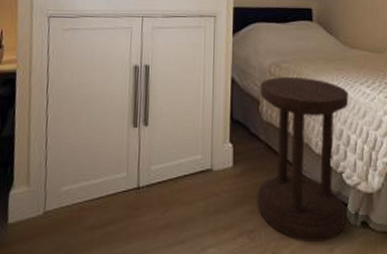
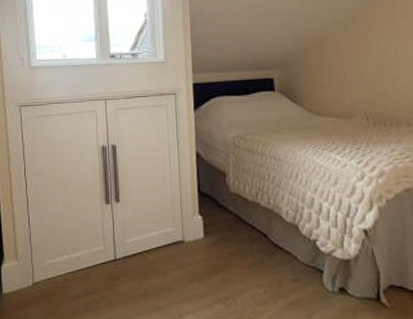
side table: present [257,77,349,242] -> none [225,148,323,308]

